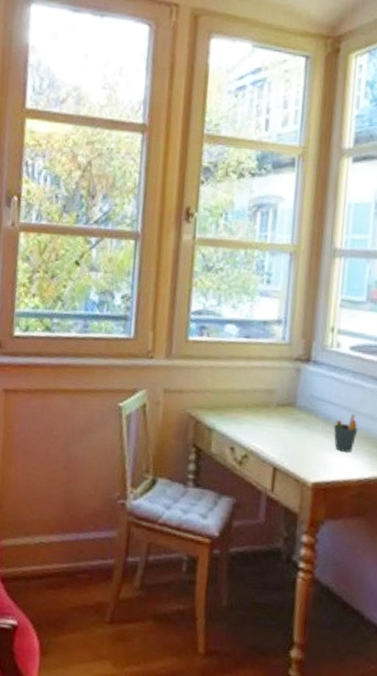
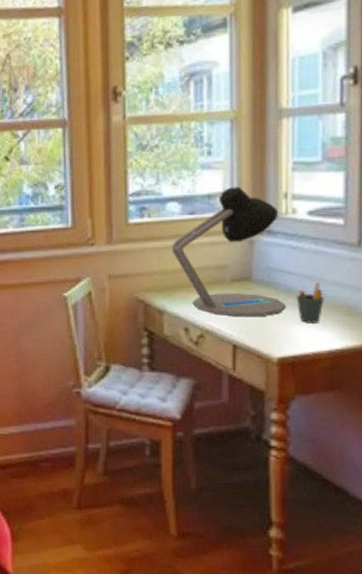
desk lamp: none [225,316,325,442] -> present [171,186,286,317]

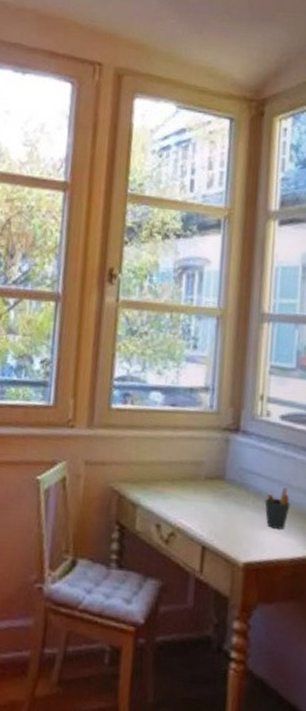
desk lamp: present [171,186,286,317] -> none [150,383,255,518]

